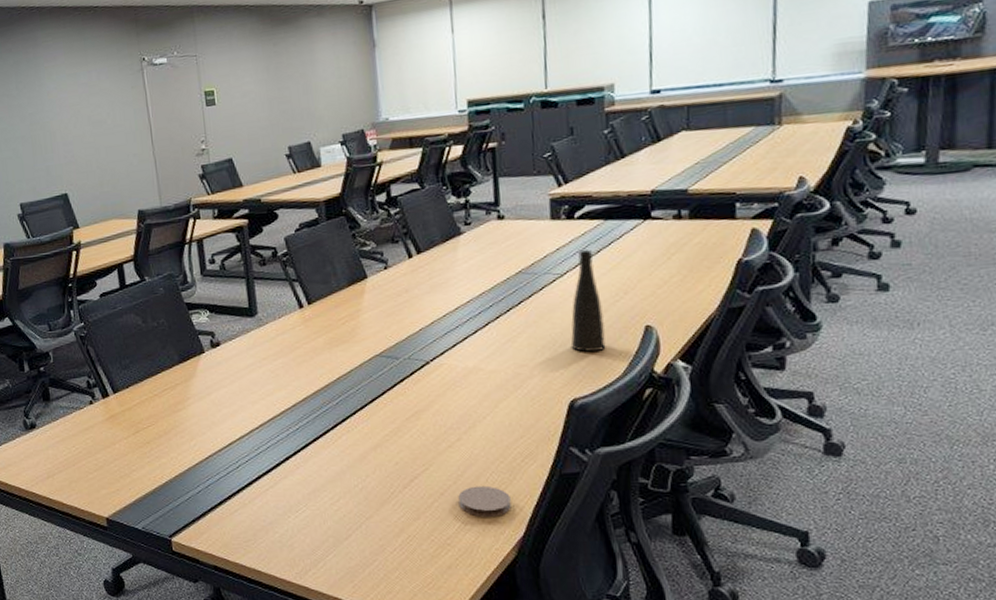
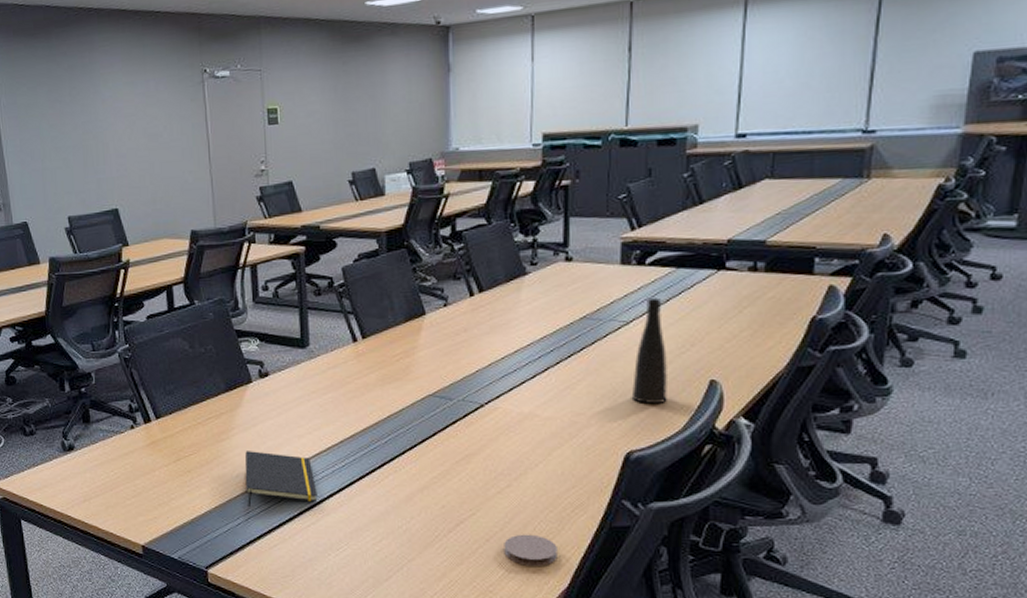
notepad: none [202,419,274,475] -> present [245,451,318,508]

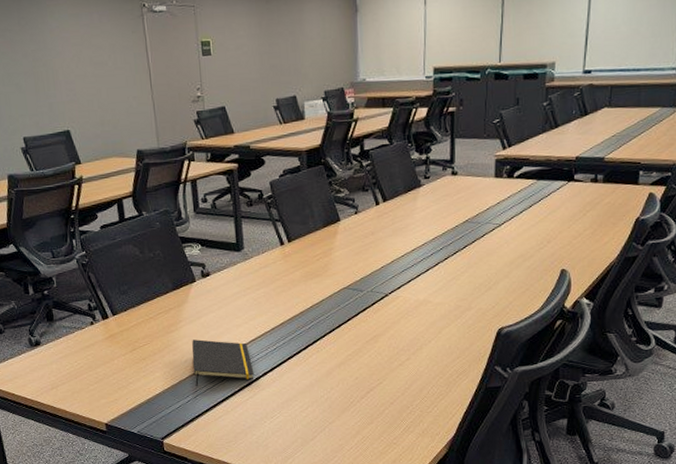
coaster: present [504,534,557,566] -> none [405,396,446,422]
vase: present [631,297,667,403] -> none [502,204,529,289]

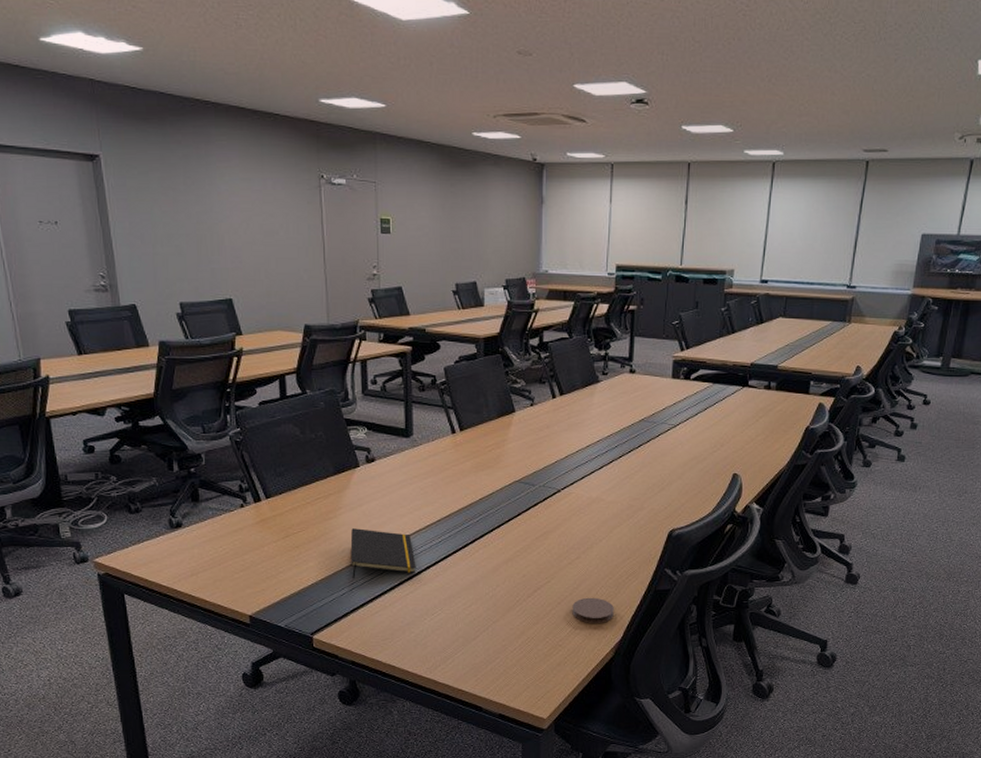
coaster: none [405,396,446,422] -> present [572,597,614,623]

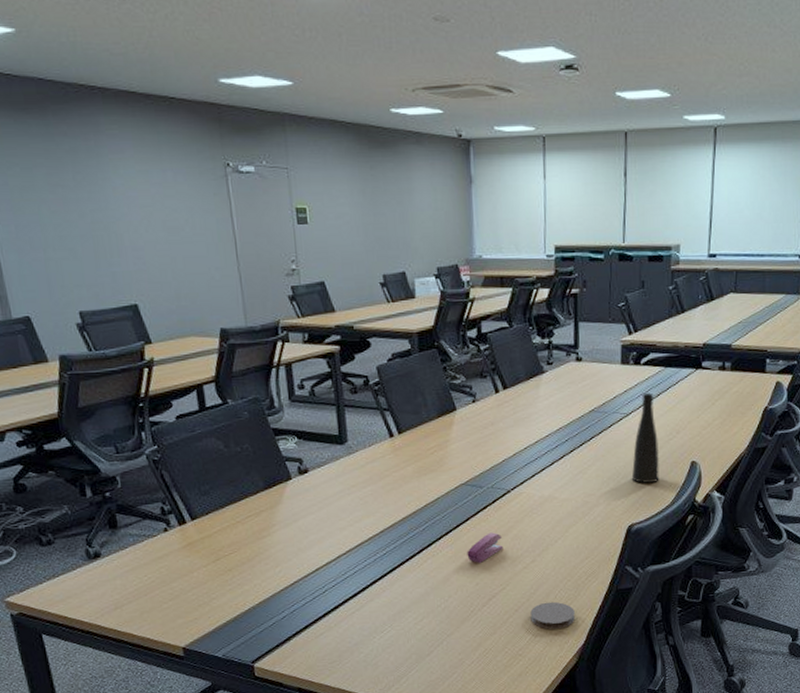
notepad: present [350,528,416,579] -> none [287,545,361,601]
stapler: none [516,528,551,556] -> present [467,532,504,563]
vase: none [675,406,703,491] -> present [631,392,659,483]

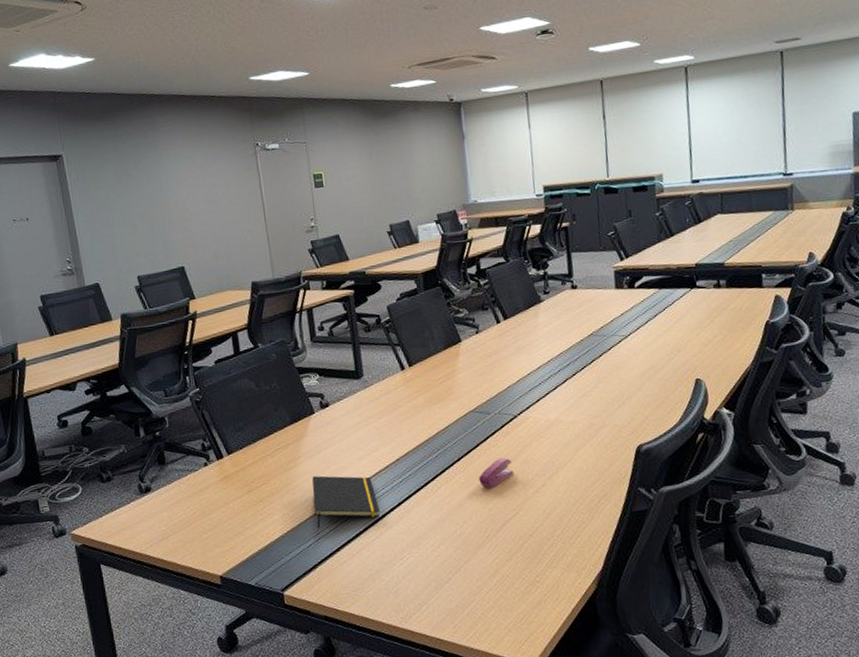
notepad: none [287,545,361,601] -> present [312,475,380,529]
coaster: present [530,601,575,630] -> none [545,525,591,555]
vase: present [631,392,659,483] -> none [635,314,665,403]

